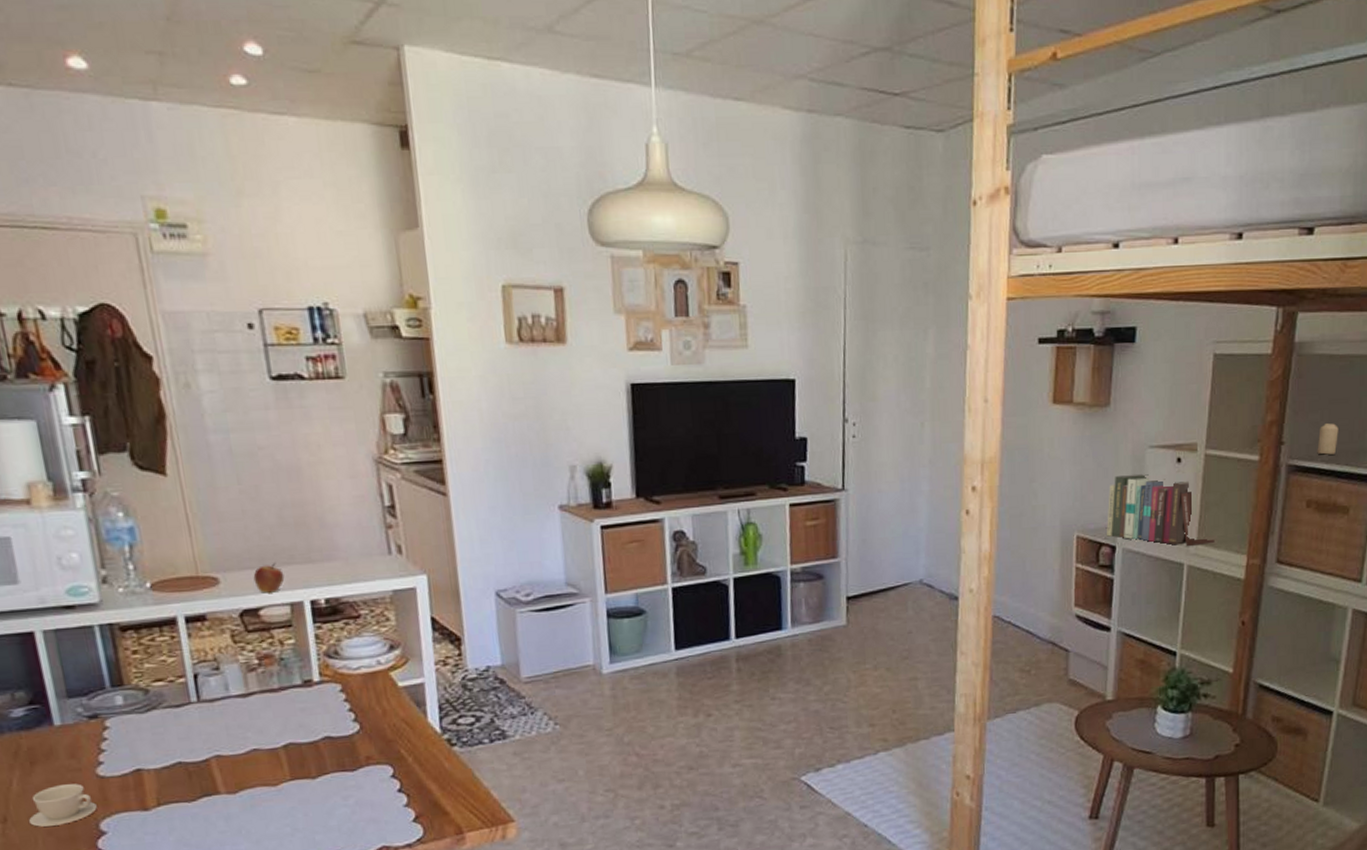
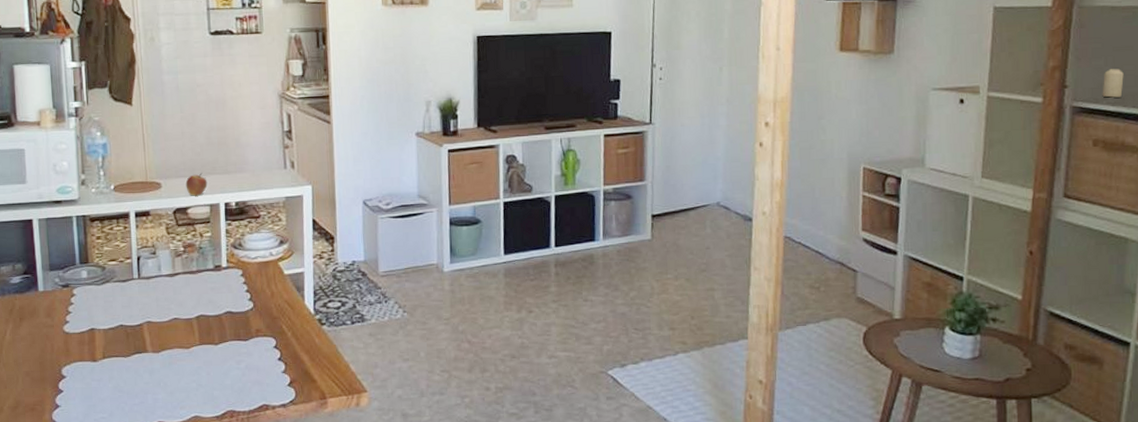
teacup: present [28,784,97,827] -> none [14,337,61,369]
books: present [1107,473,1215,547] -> none [892,113,1000,180]

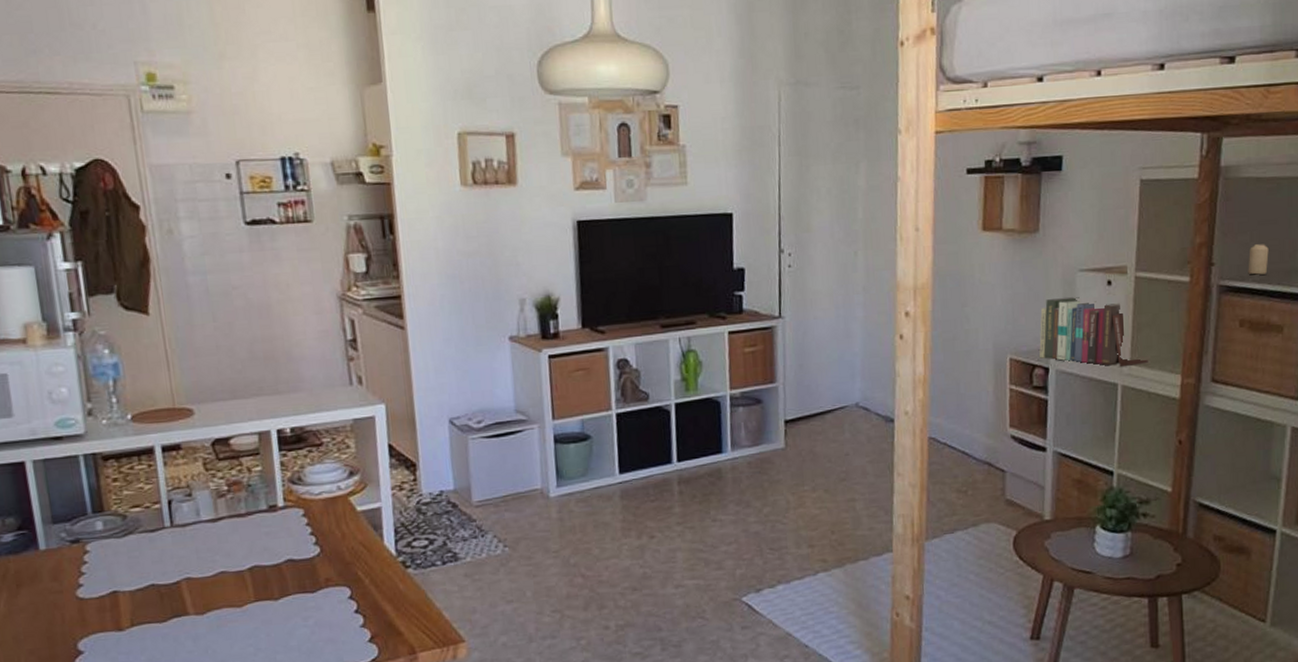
fruit: present [185,173,208,196] -> none [225,395,254,423]
books: none [892,113,1000,180] -> present [1039,296,1148,368]

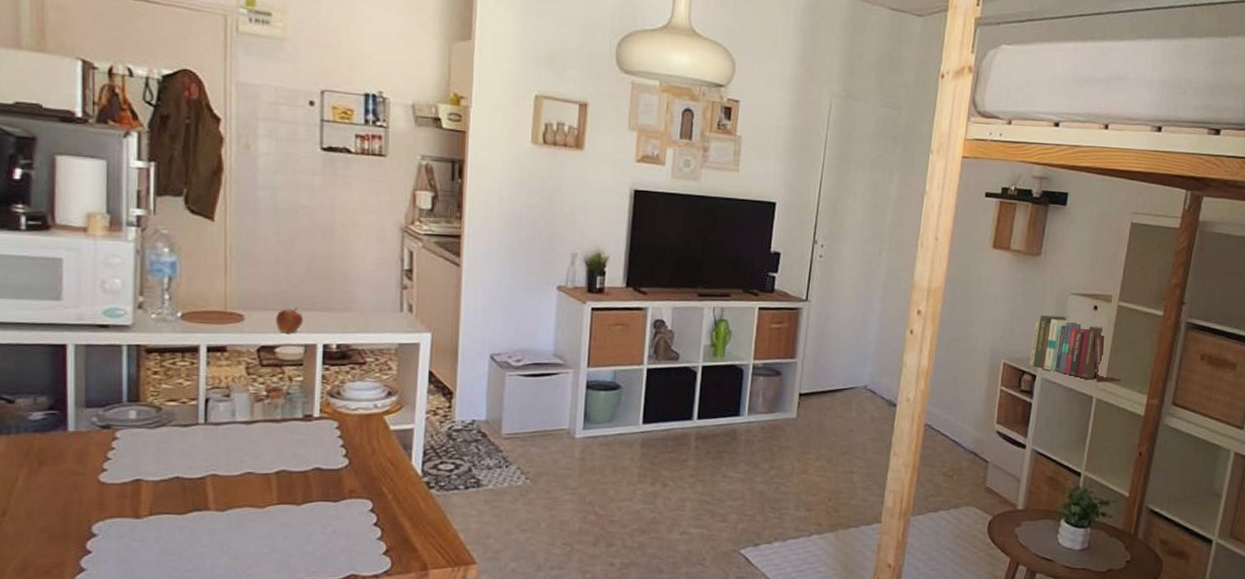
fruit: none [225,395,254,423] -> present [275,308,304,334]
candle: present [1248,244,1269,275] -> none [1212,291,1231,318]

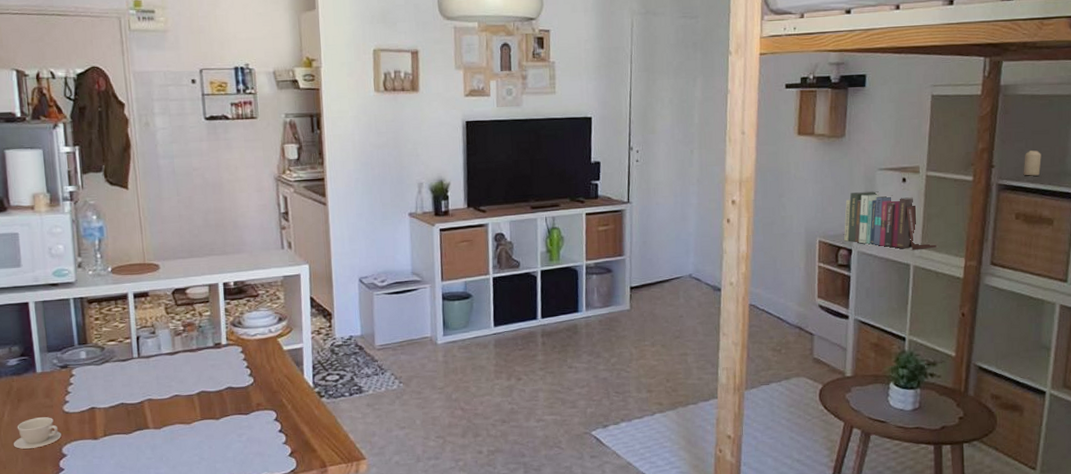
teacup: none [25,486,93,524] -> present [13,417,61,449]
fruit: present [275,308,304,334] -> none [183,254,206,277]
candle: none [1212,291,1231,318] -> present [1023,150,1041,176]

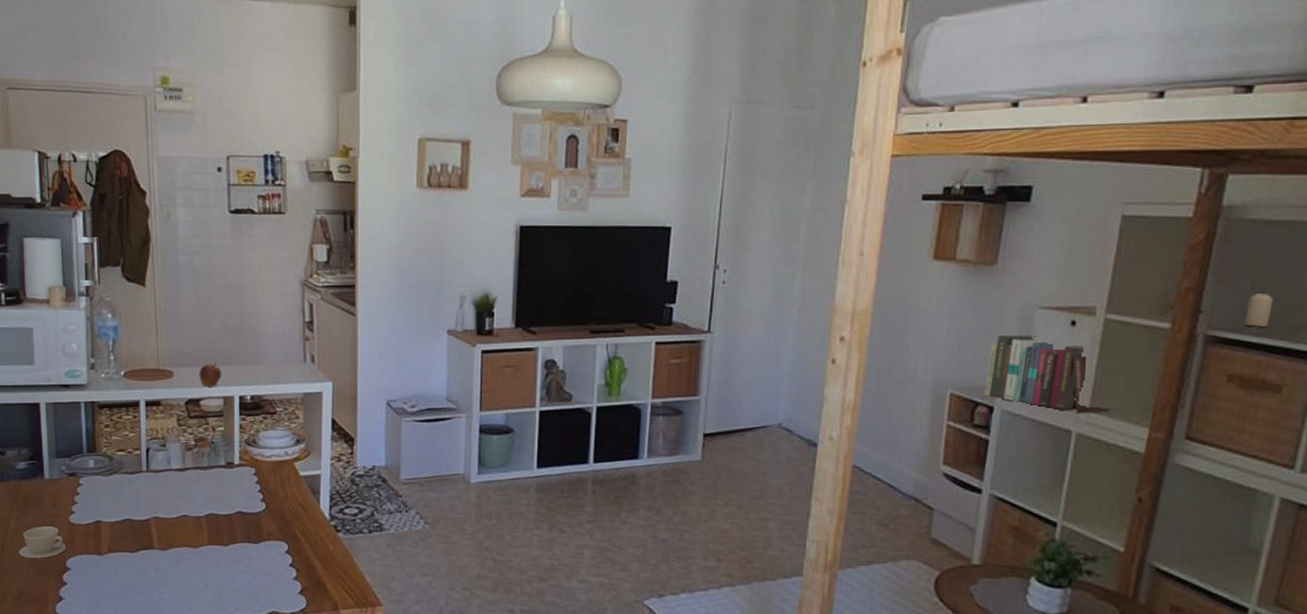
fruit: none [183,254,206,277] -> present [199,363,222,387]

